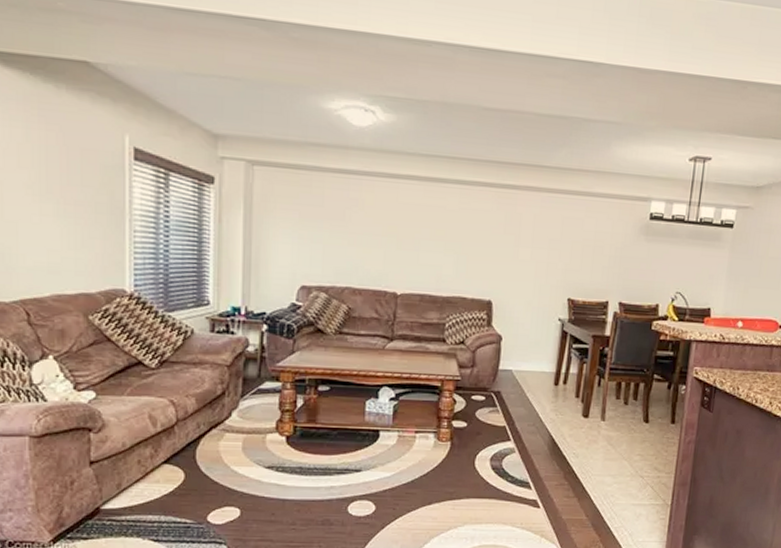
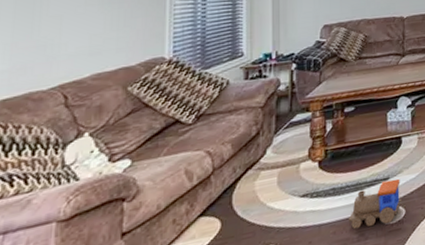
toy train: none [314,472,373,516] -> present [348,178,402,230]

